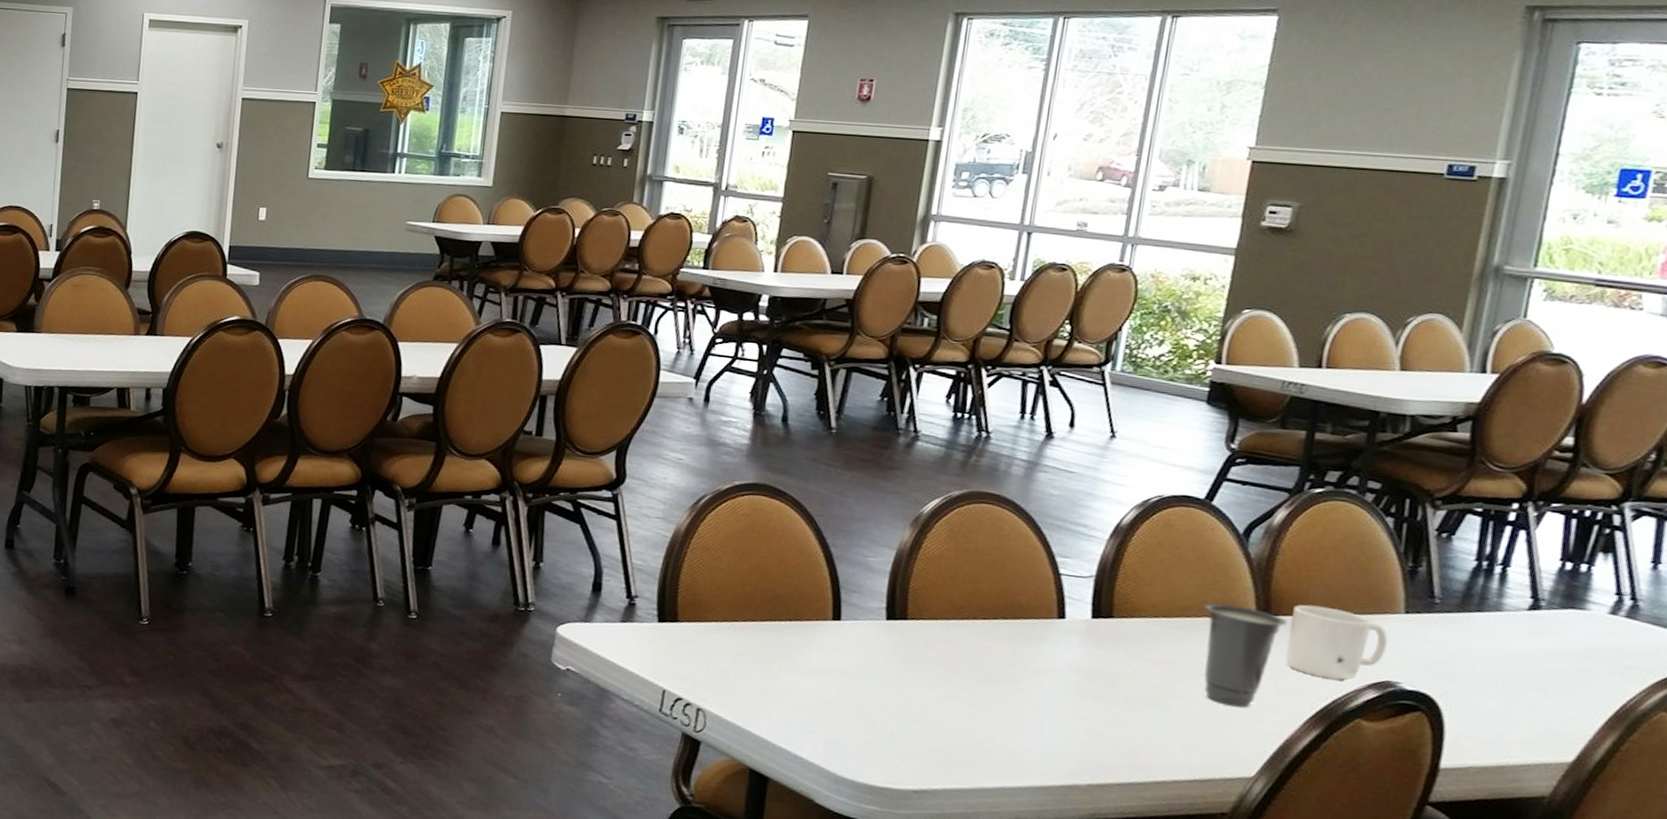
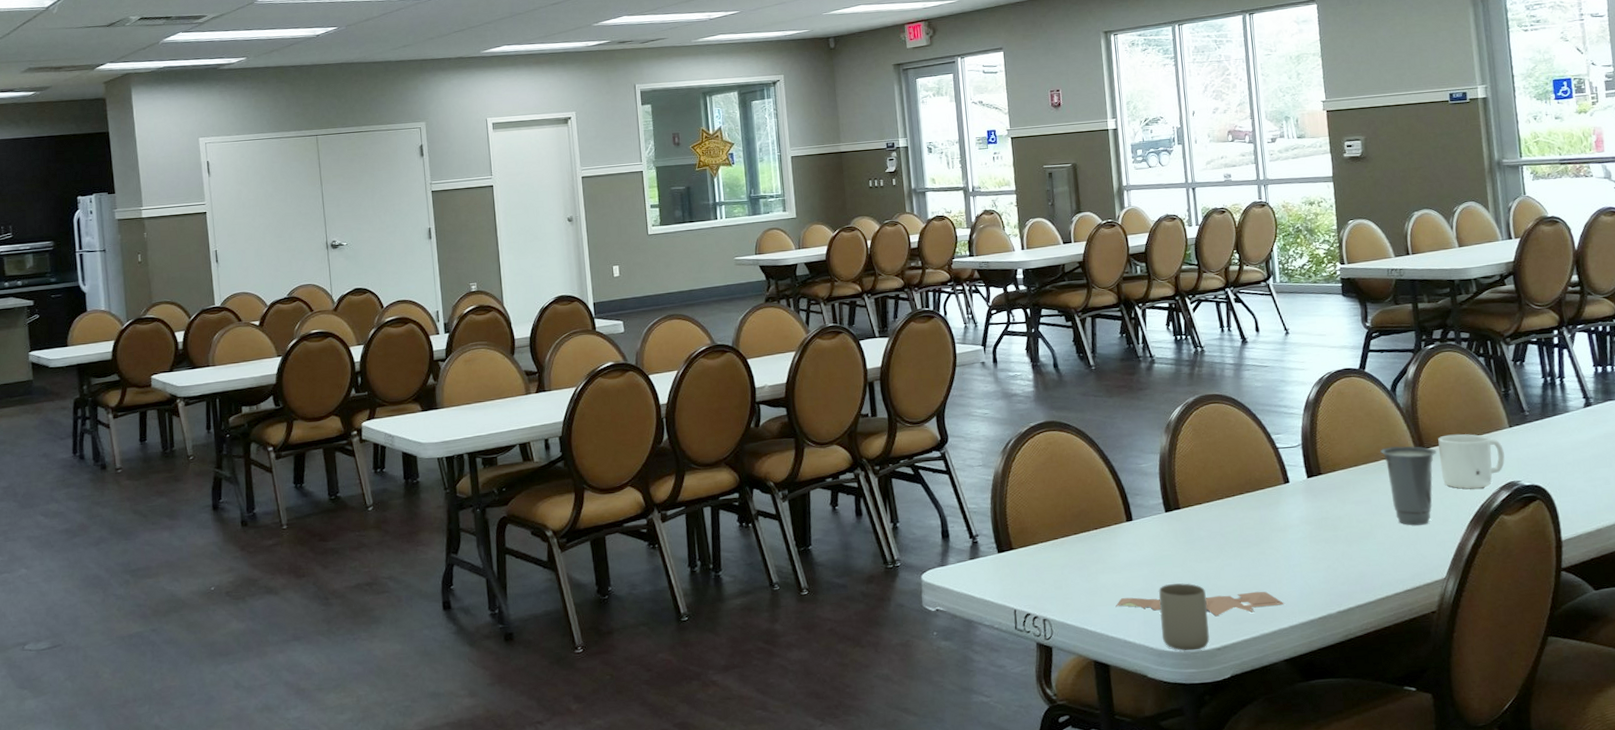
papers: none [793,706,1018,761] -> present [1115,591,1285,617]
cup: none [844,703,916,786] -> present [1158,583,1210,651]

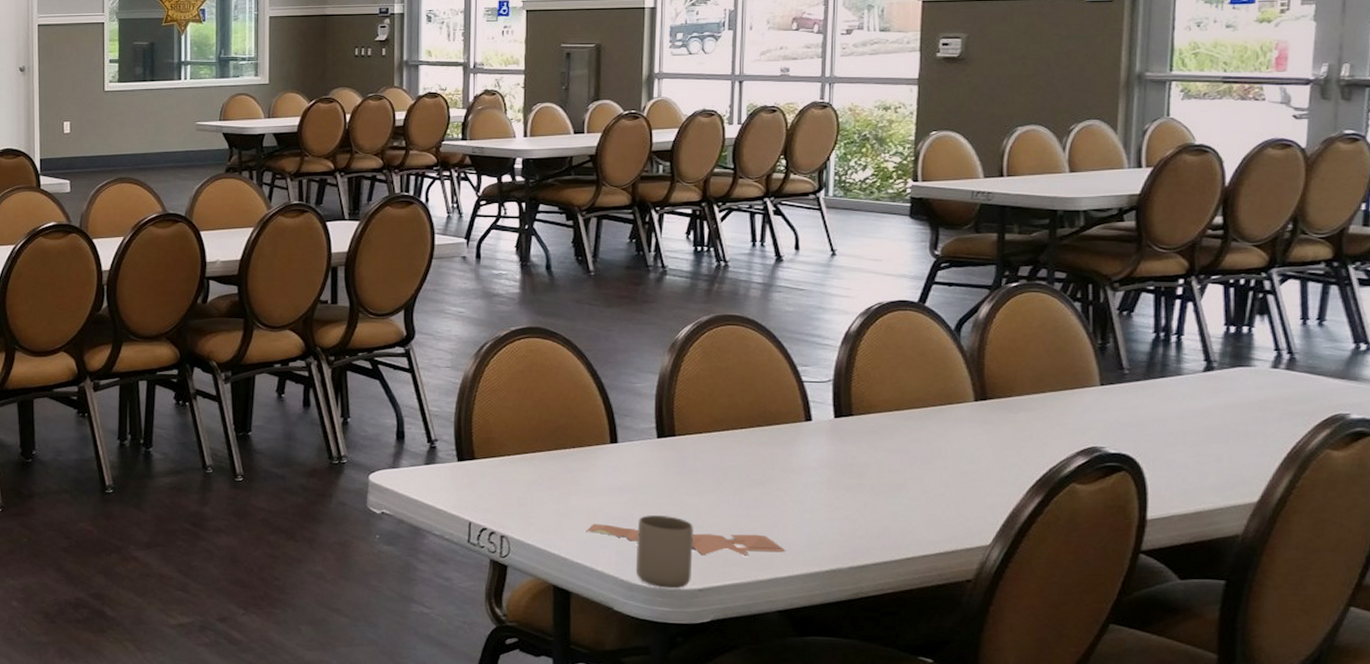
cup: present [1380,445,1437,525] -> none [930,392,1001,484]
mug: present [1438,434,1505,489] -> none [1003,386,1089,451]

